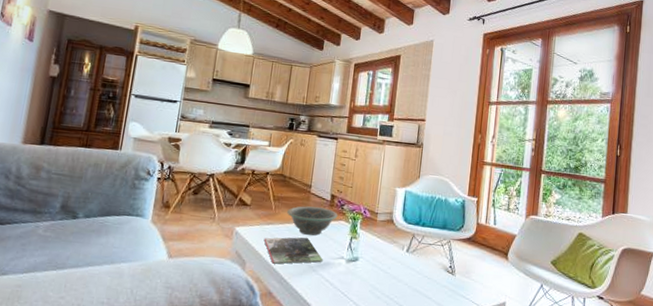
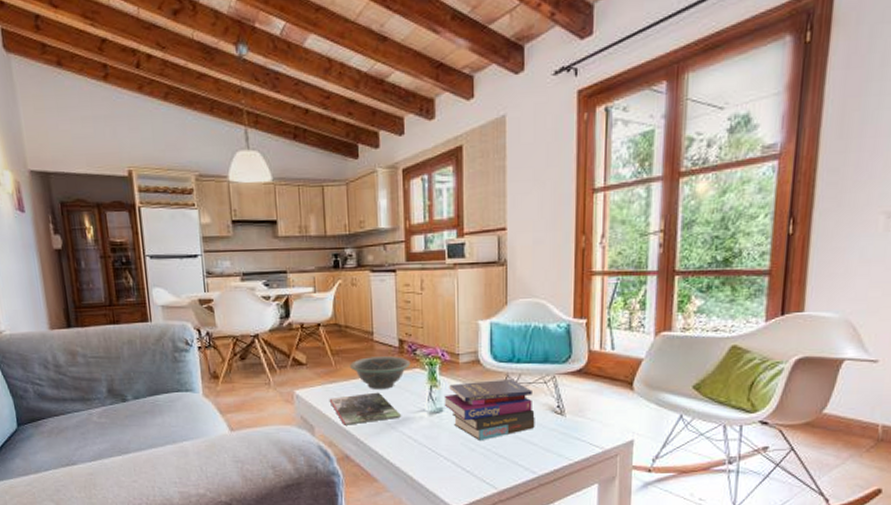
books: none [360,237,432,291] -> present [444,378,535,442]

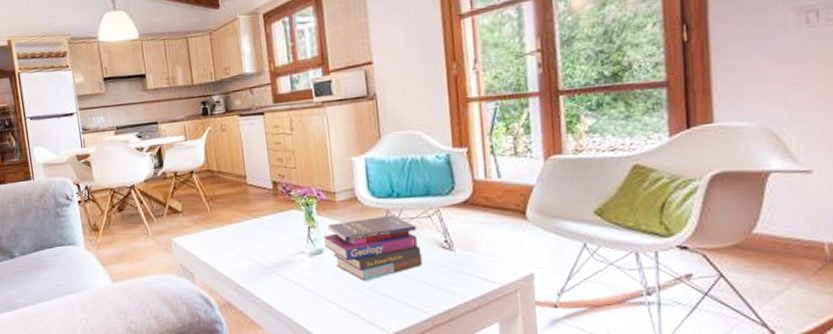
magazine: present [329,392,401,425] -> none [207,236,280,272]
decorative bowl: present [350,356,411,390] -> none [225,198,287,234]

